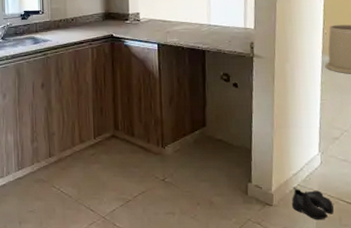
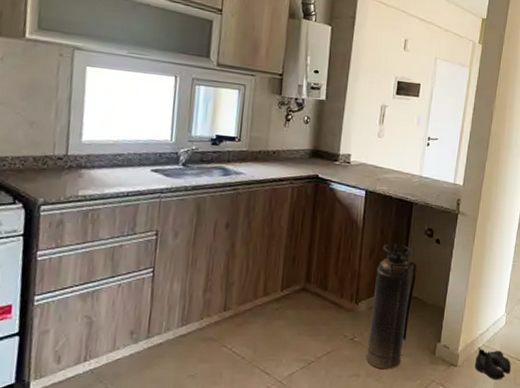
fire extinguisher: none [178,90,218,208] -> present [365,243,417,370]

